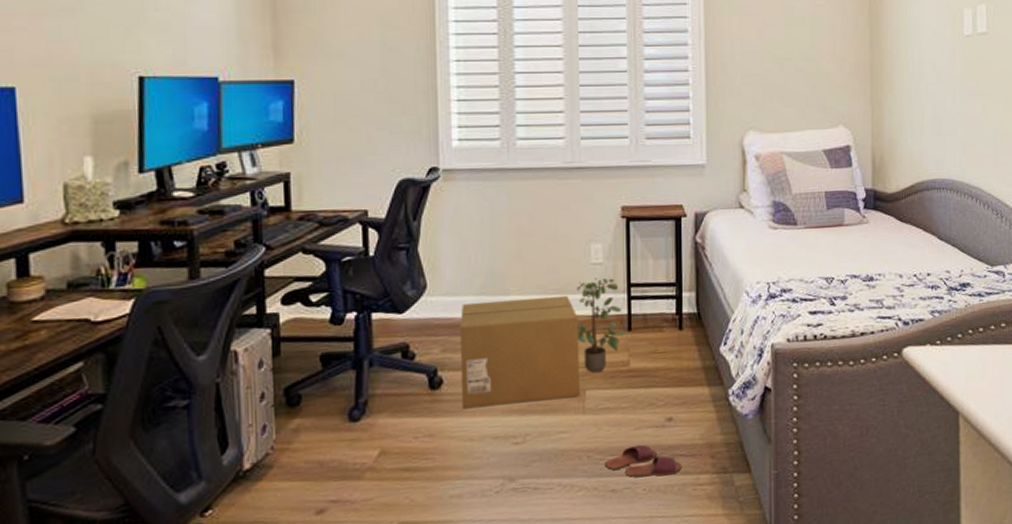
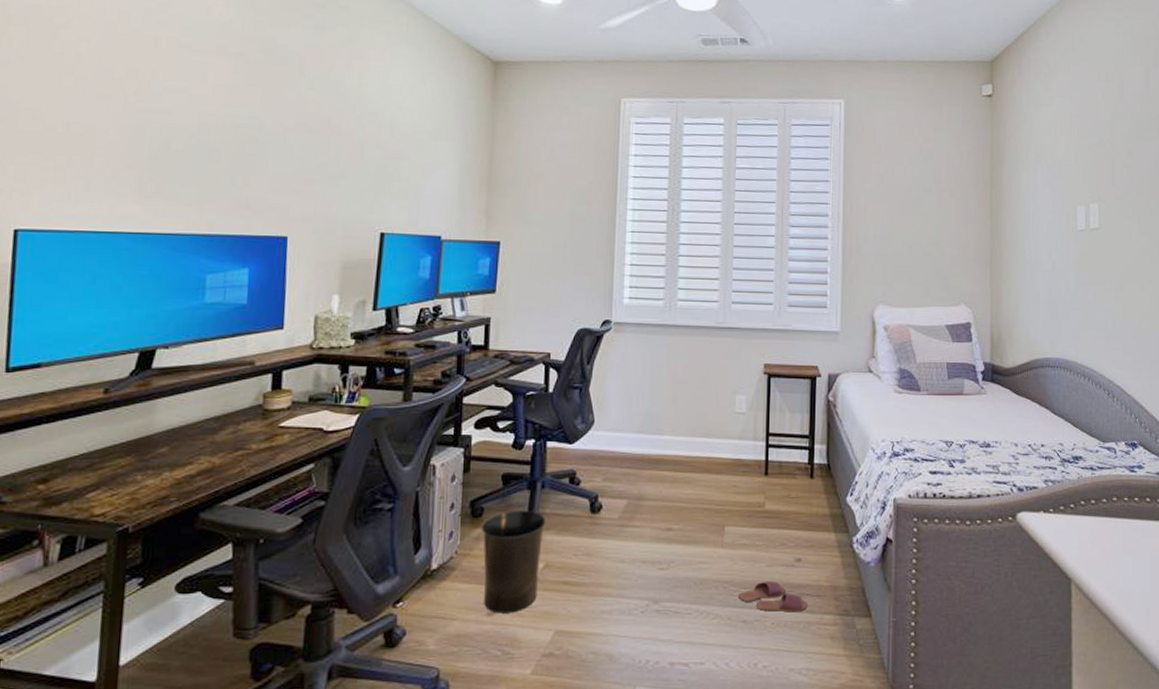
waste bin: none [301,393,378,511] -> present [482,510,546,614]
box: present [459,295,580,409] -> none [617,439,722,533]
potted plant: present [576,278,629,373] -> none [720,425,765,511]

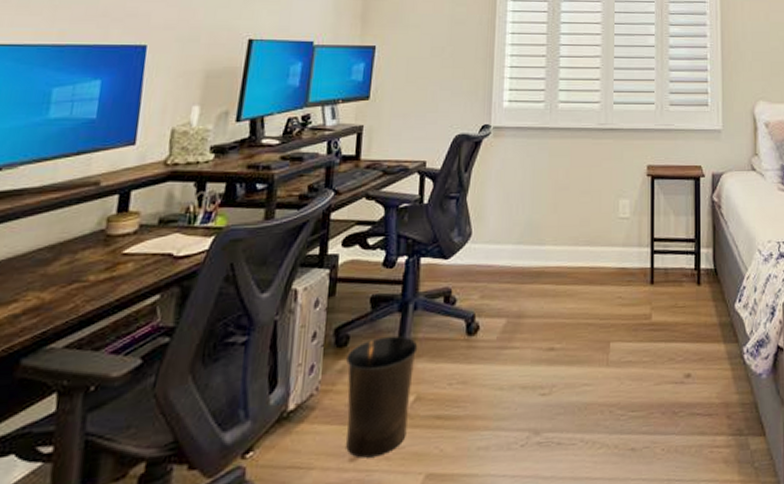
slippers: present [739,580,808,612] -> none [626,400,700,436]

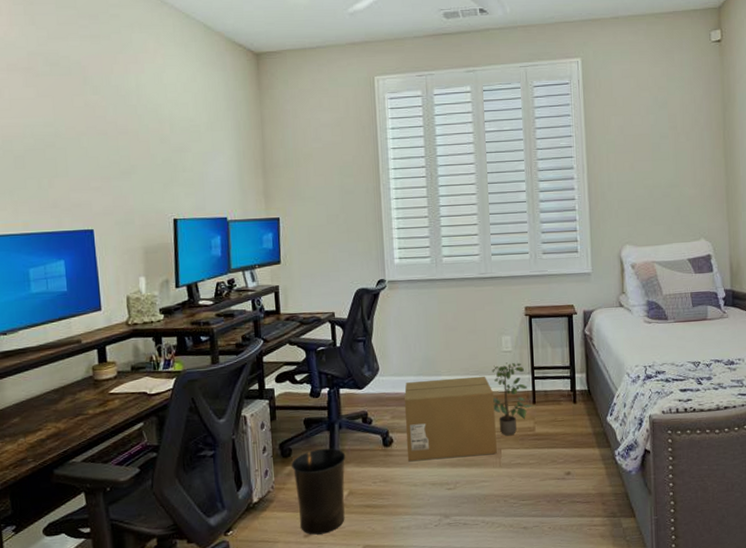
box: none [495,247,606,357] -> present [404,376,497,462]
potted plant: none [604,231,651,325] -> present [491,362,534,436]

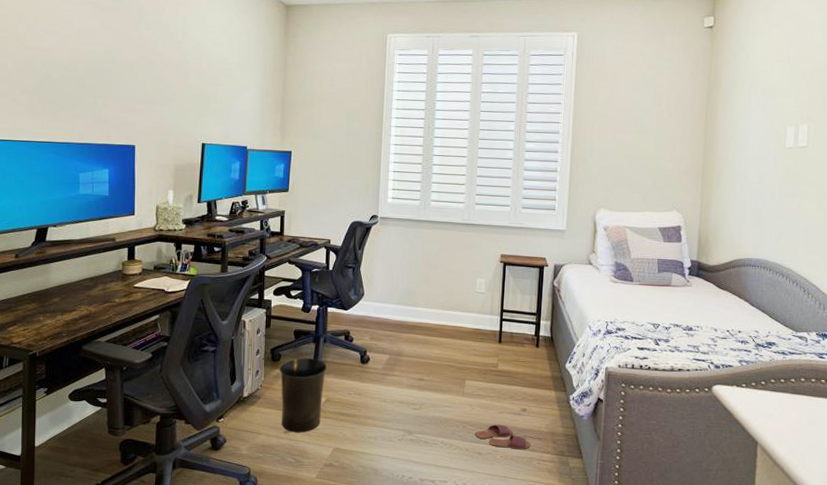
box: present [404,376,497,462] -> none [381,309,464,383]
potted plant: present [491,362,534,436] -> none [462,302,499,369]
slippers: none [518,492,579,518] -> present [475,424,531,450]

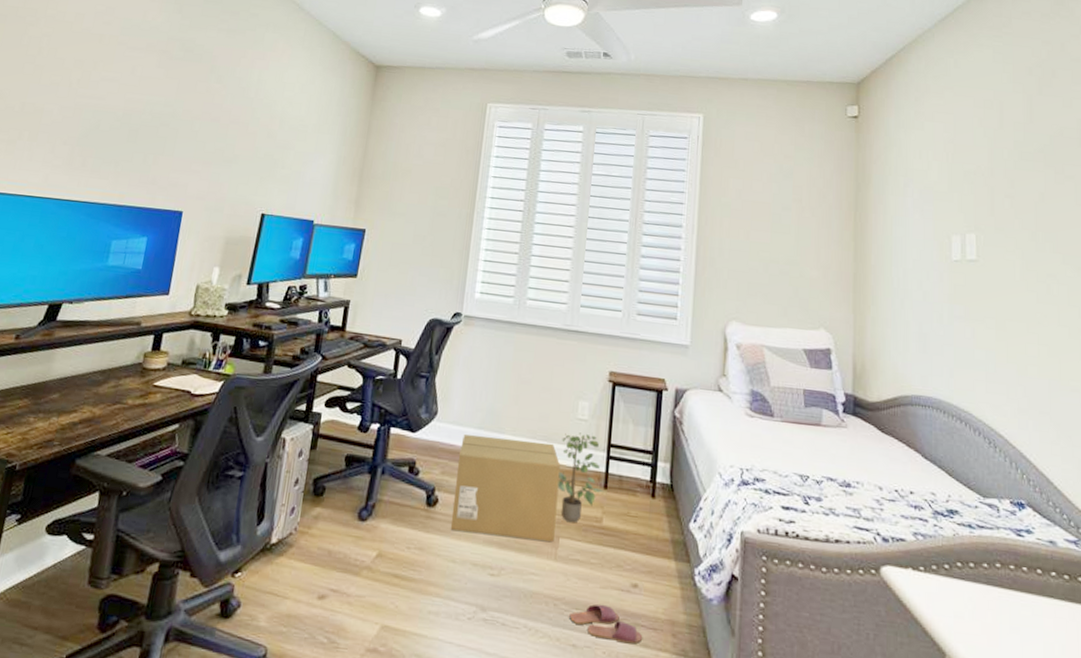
waste bin: present [280,357,327,433] -> none [316,493,383,600]
box: none [381,309,464,383] -> present [451,434,561,541]
potted plant: none [462,302,499,369] -> present [557,432,604,523]

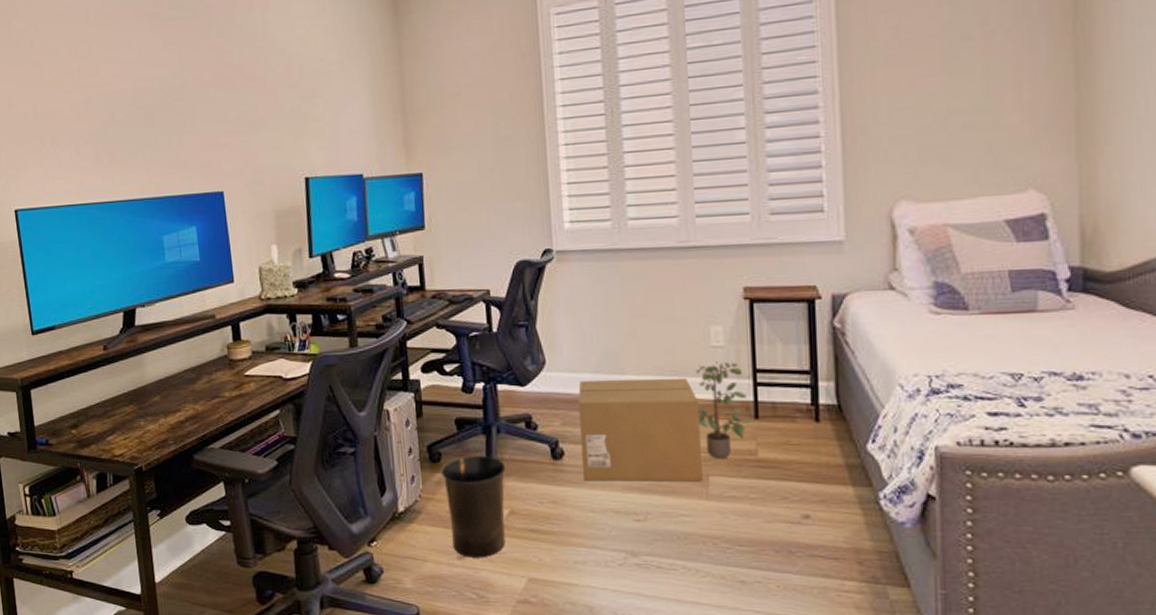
waste bin: none [316,493,383,600] -> present [441,455,506,558]
slippers: present [569,604,643,644] -> none [733,538,823,576]

